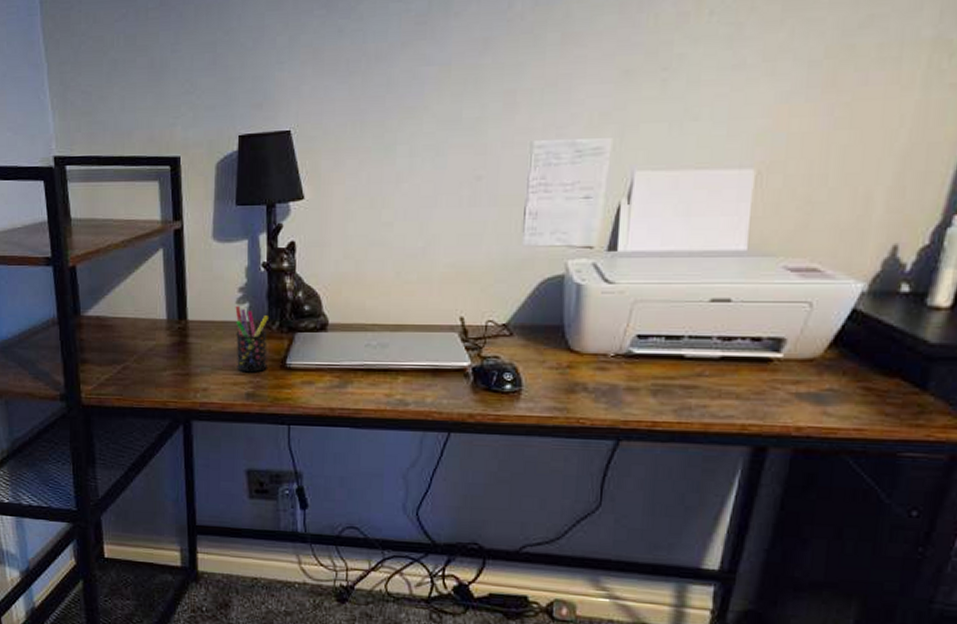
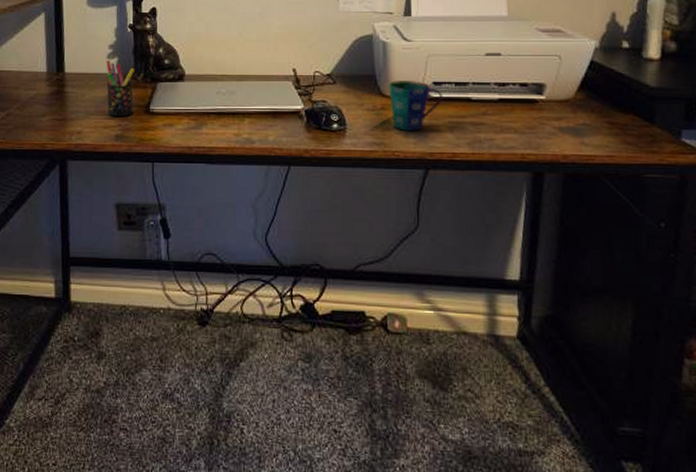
cup: none [579,333,648,394] -> present [389,81,443,131]

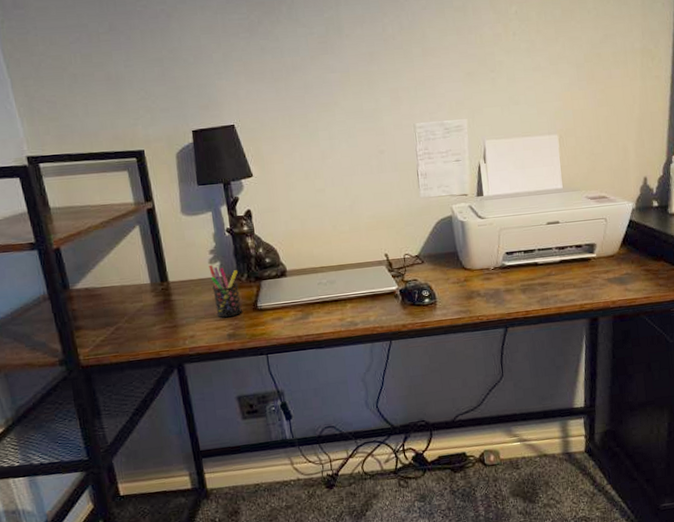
cup: present [389,81,443,131] -> none [469,253,515,297]

